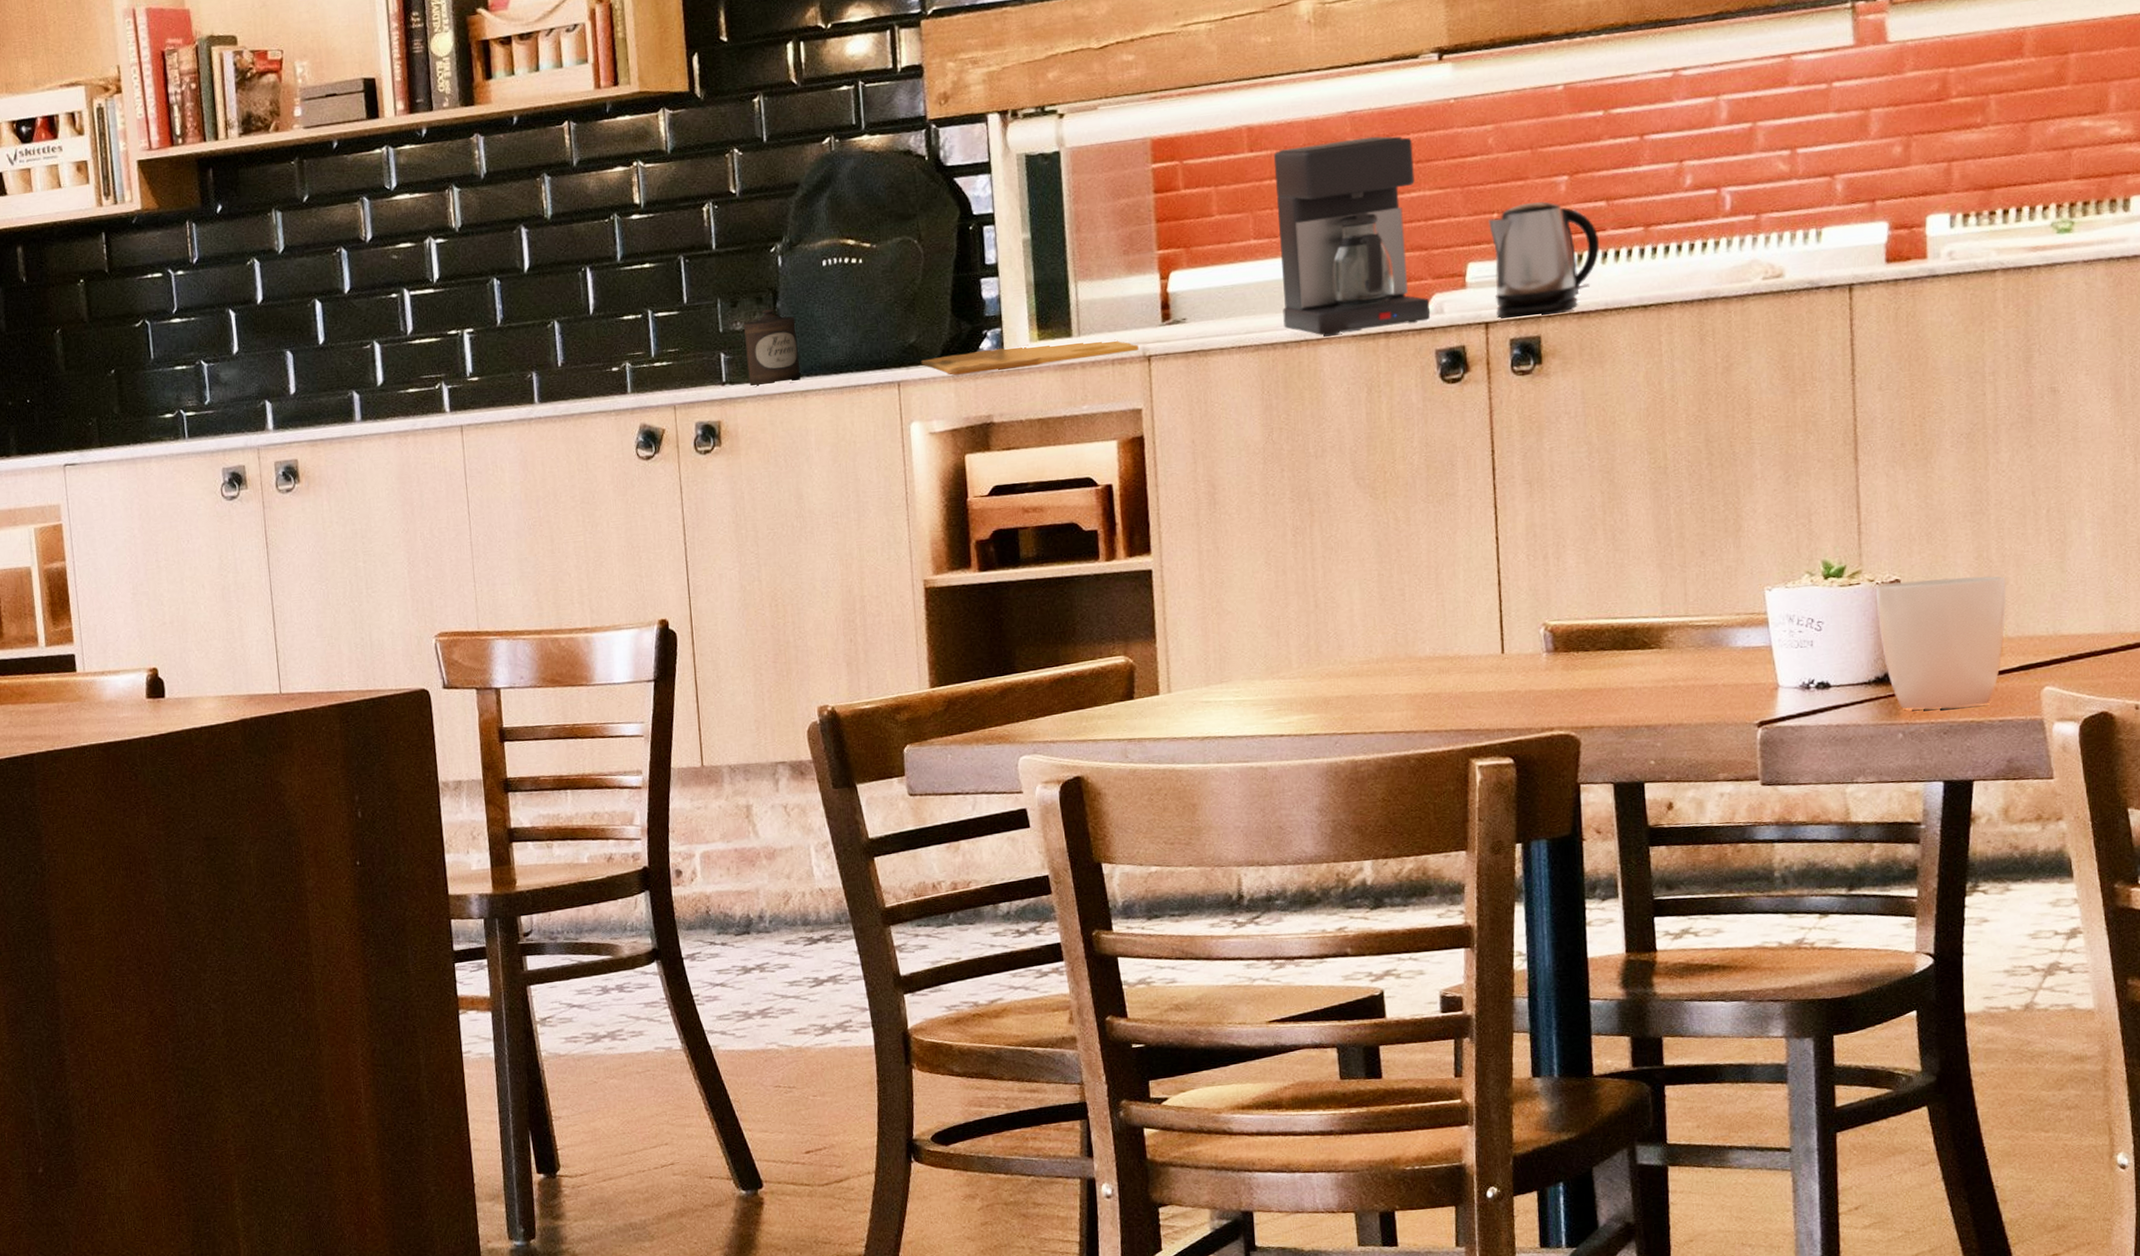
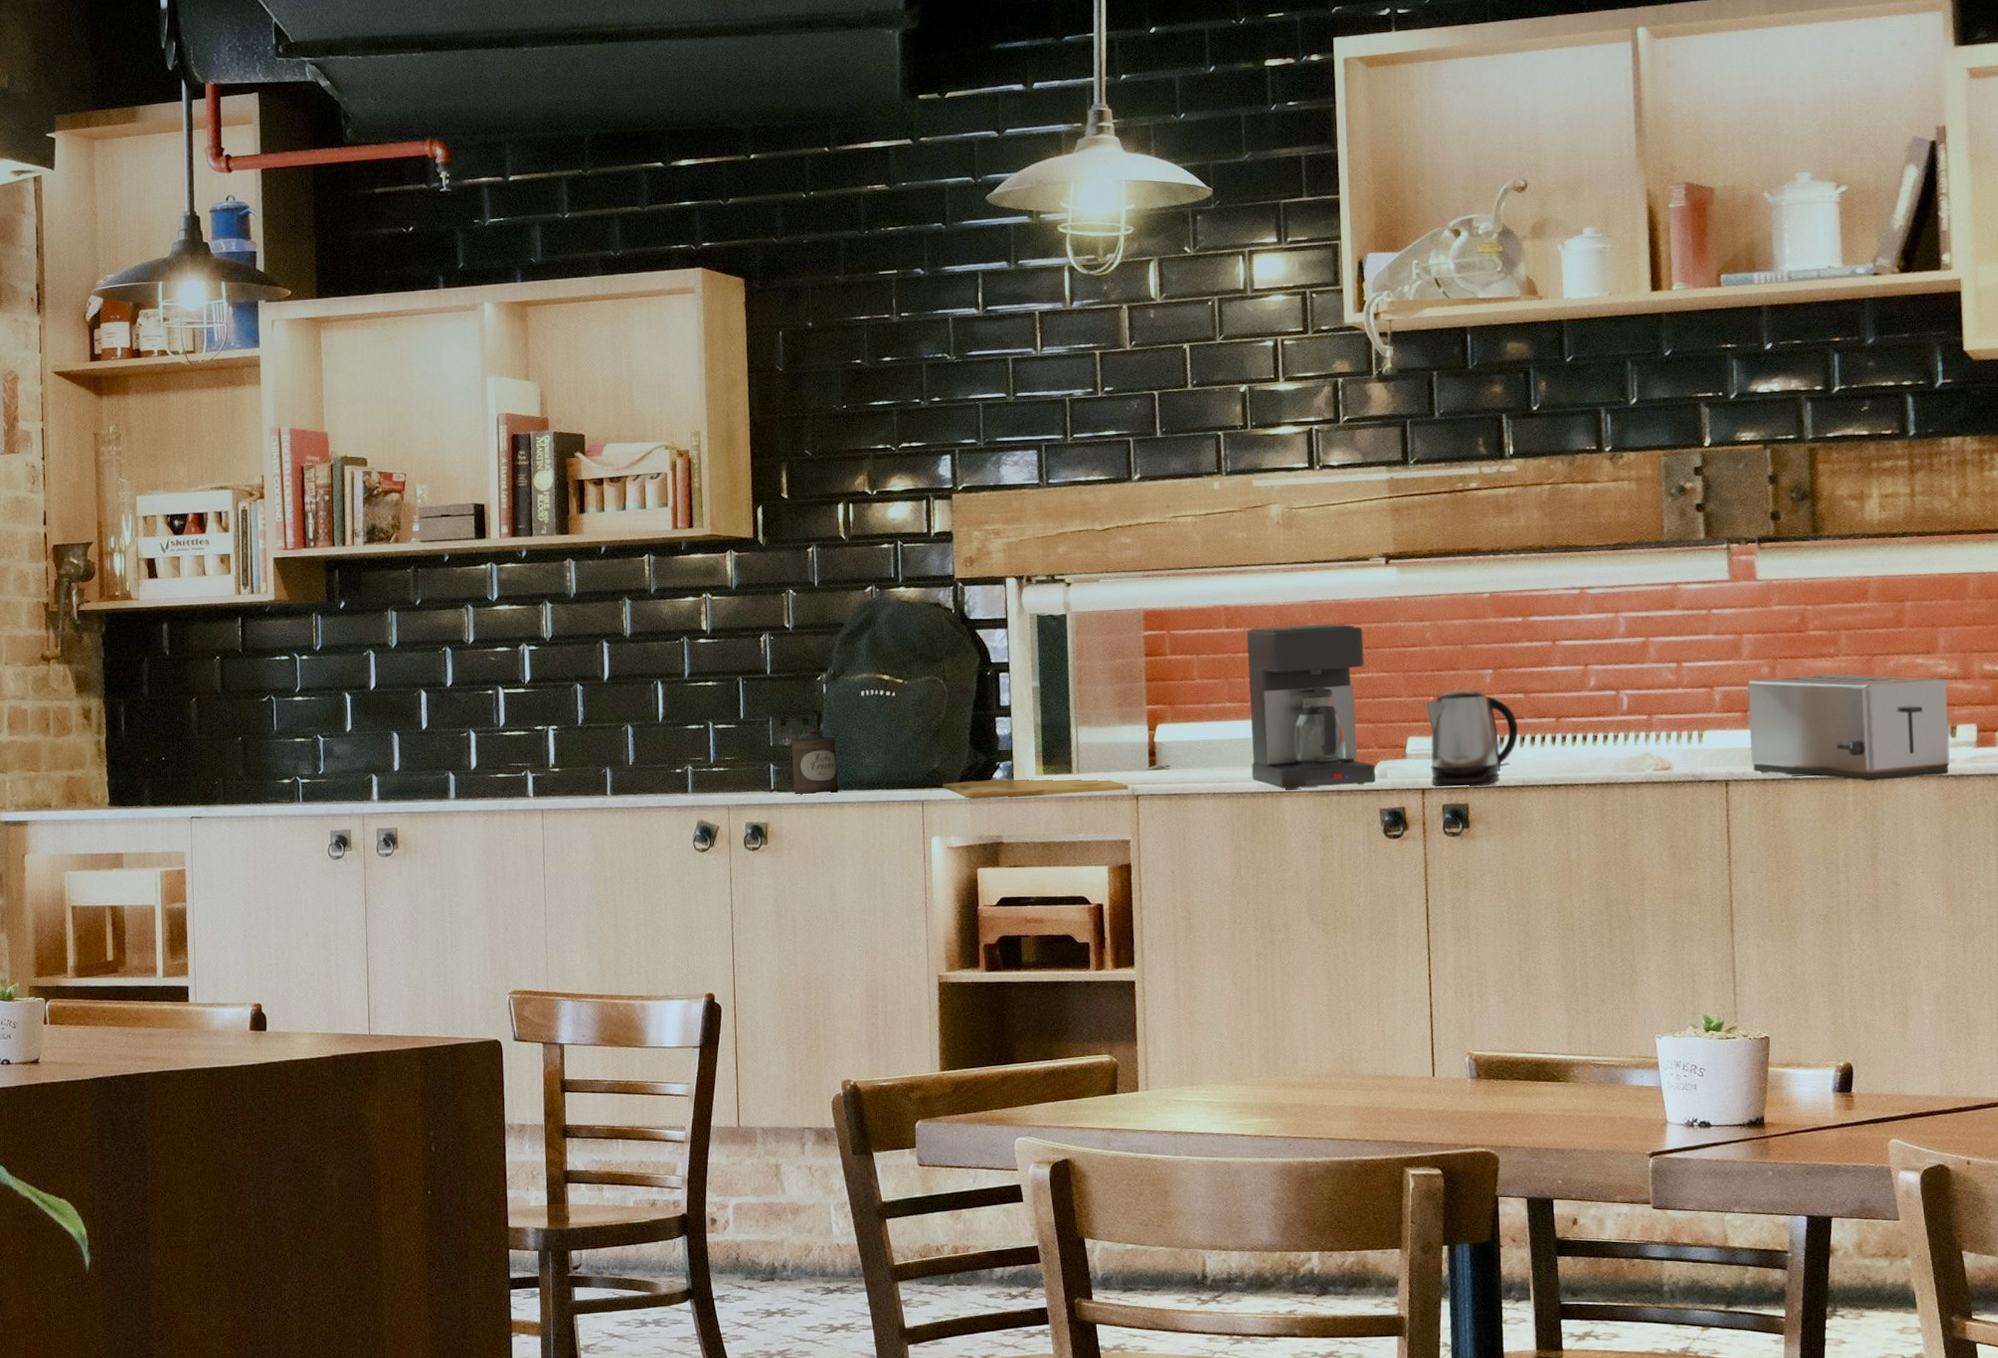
cup: present [1875,576,2006,710] -> none [1748,1038,1858,1153]
toaster: none [1876,141,2122,273] -> present [1747,673,1950,782]

